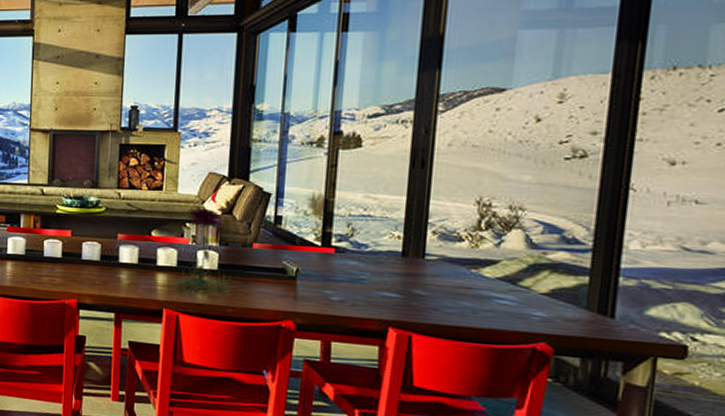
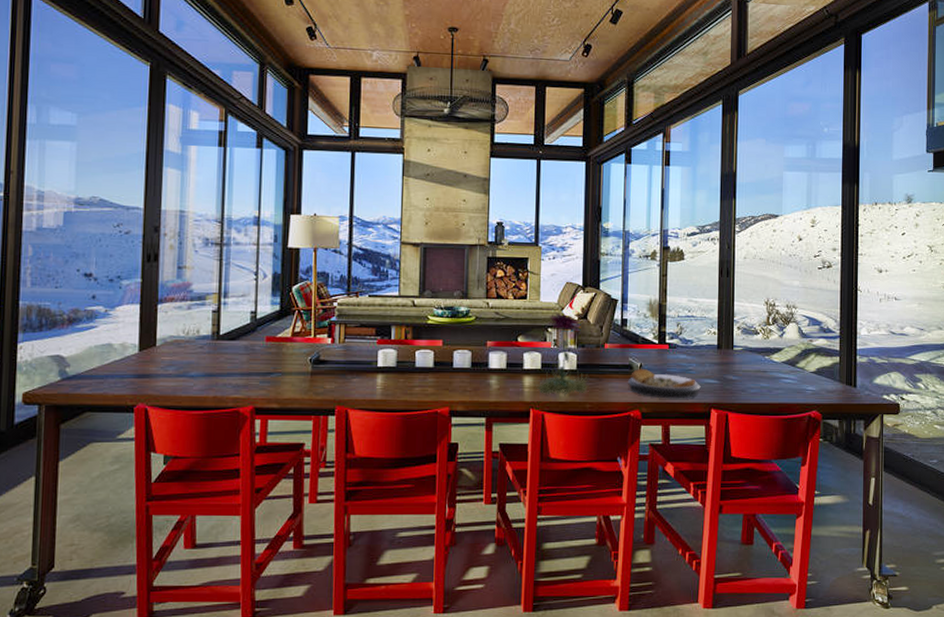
plate: none [280,273,376,313] -> present [628,368,701,399]

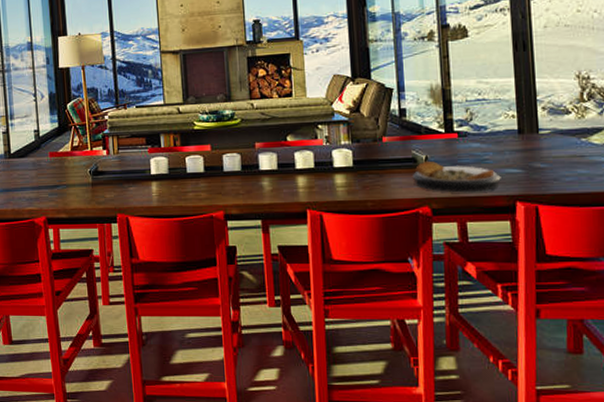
flower: present [534,312,590,395] -> none [308,107,371,194]

